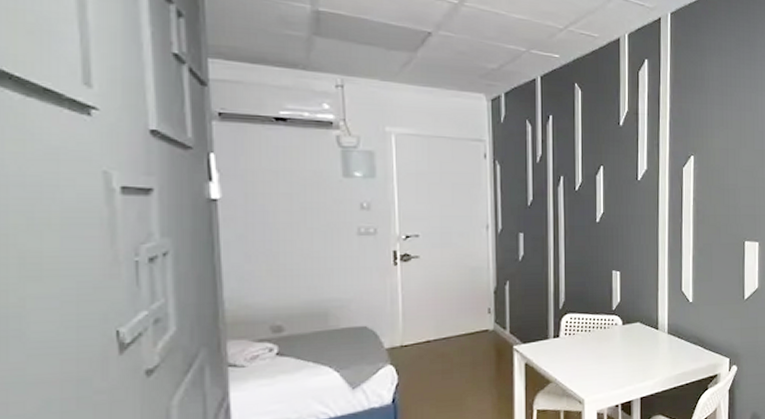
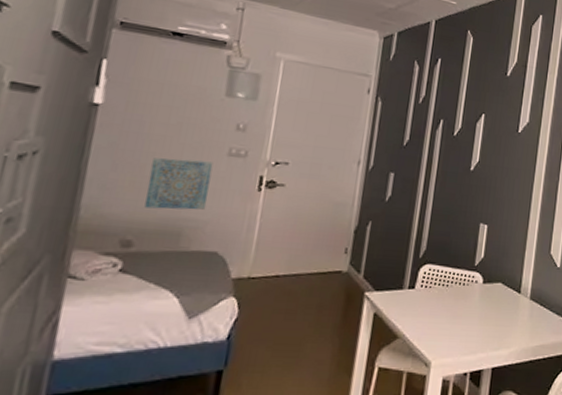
wall art: none [285,243,347,294] -> present [144,158,214,210]

